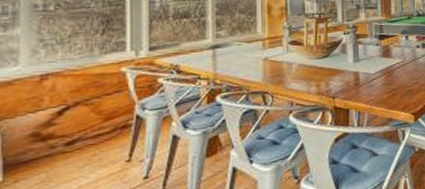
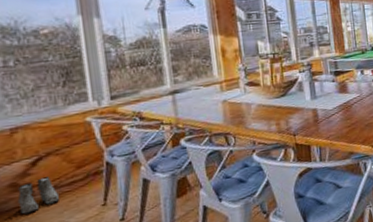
boots: none [37,128,83,167] -> present [17,177,60,215]

